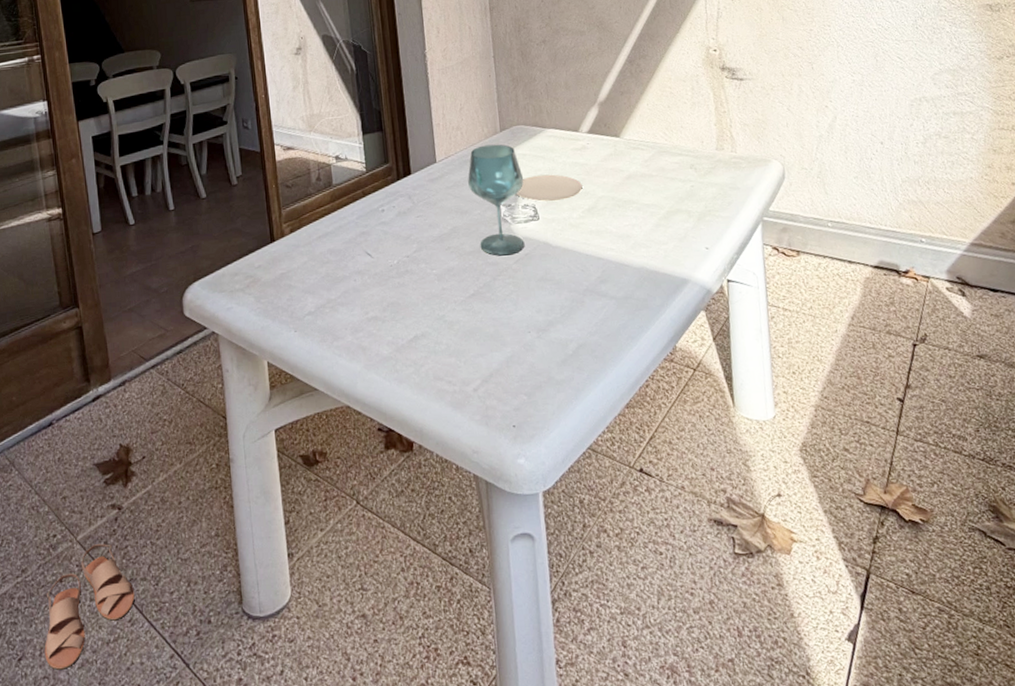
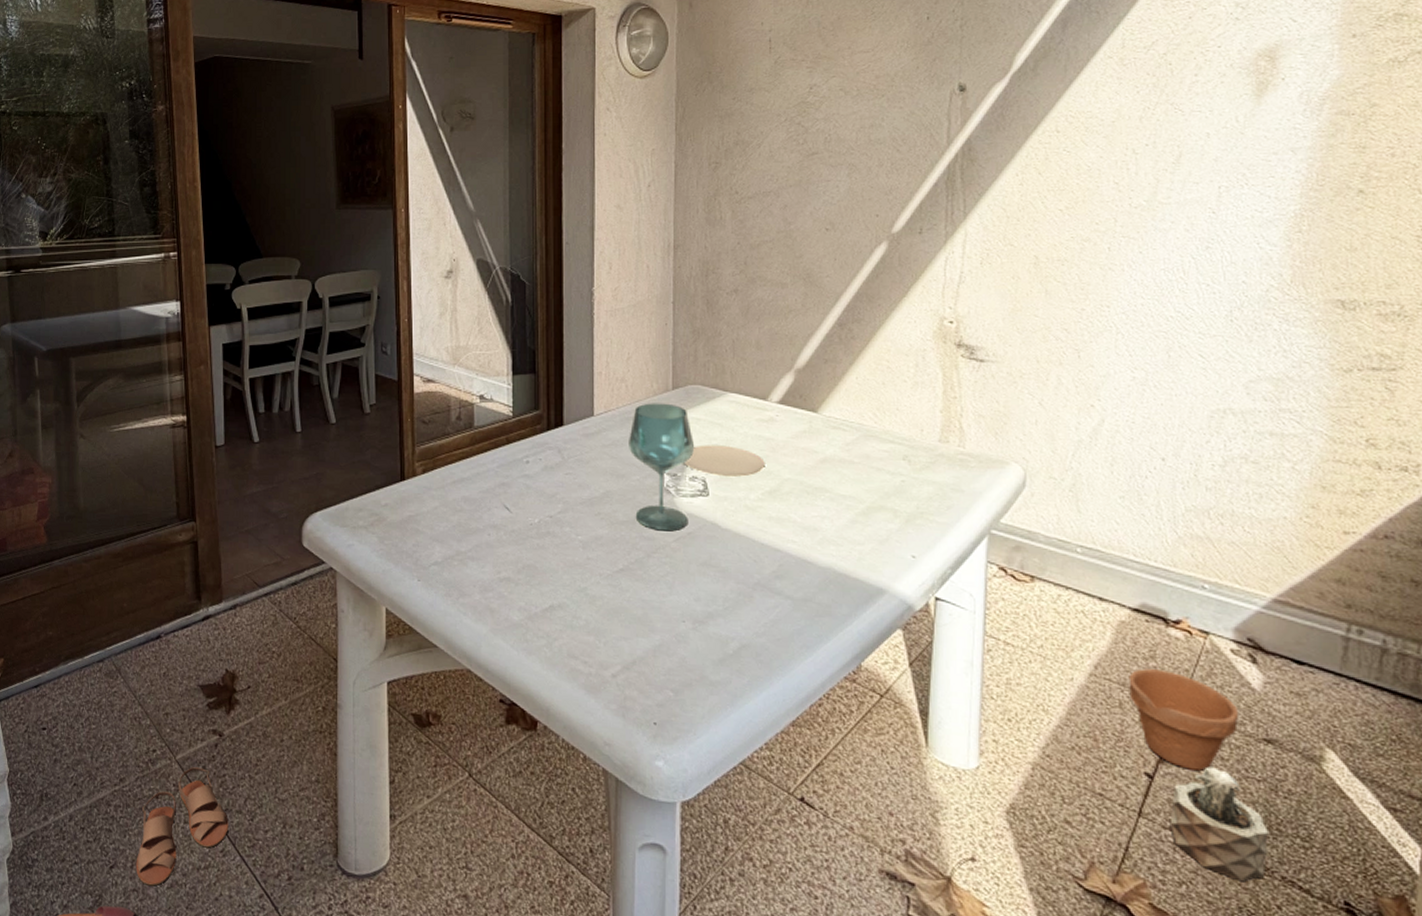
flower pot: none [877,312,959,390] -> present [1128,668,1239,771]
succulent plant: none [919,384,991,474] -> present [1169,766,1268,883]

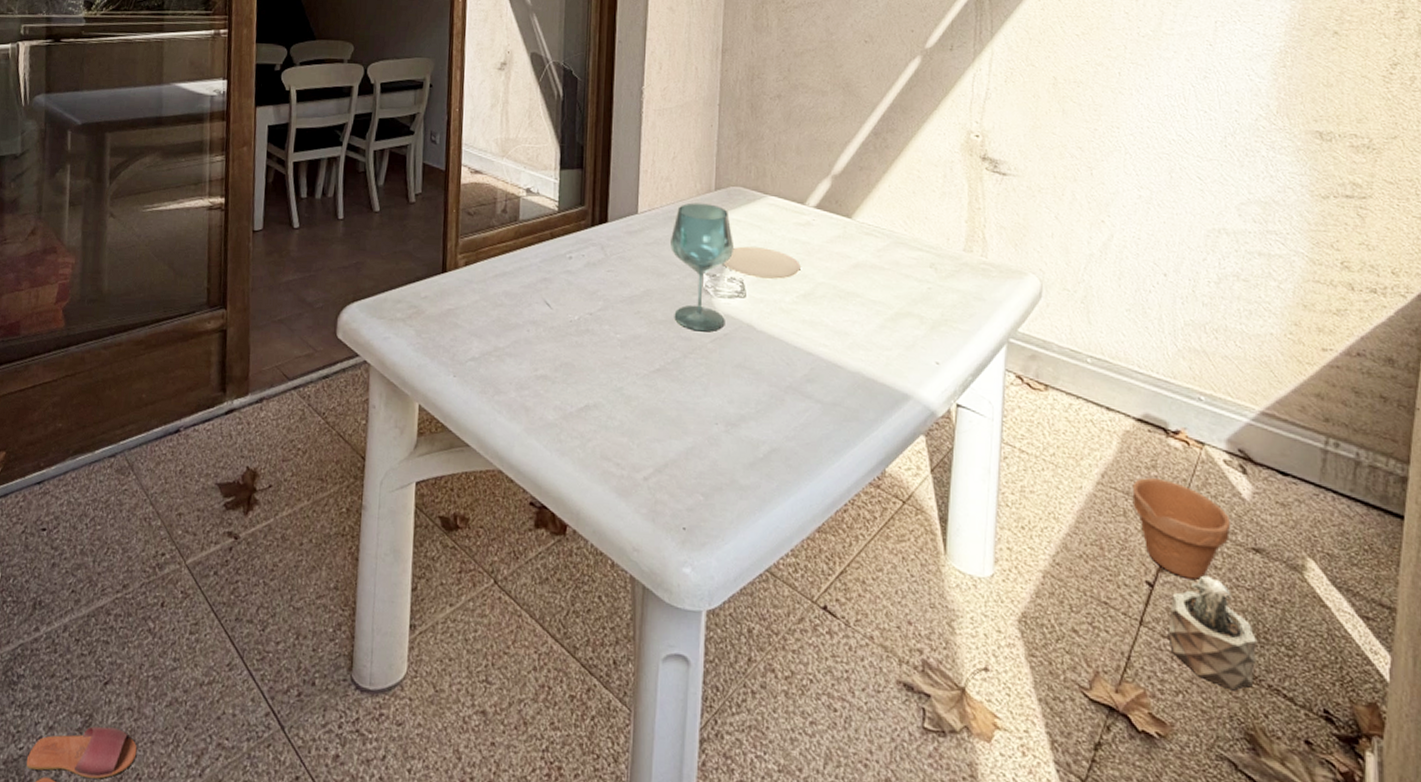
sandal: present [136,767,229,887] -> none [132,572,238,705]

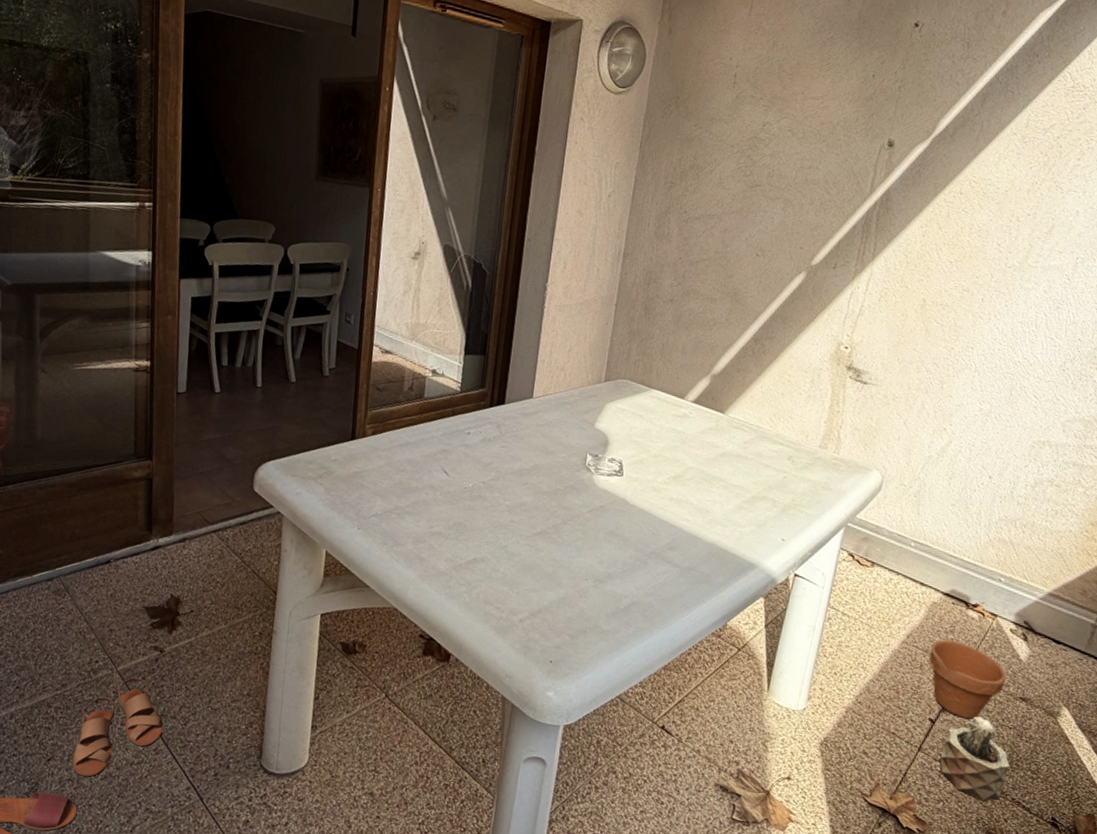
sandal: none [132,572,238,705] -> present [72,677,163,777]
wine glass: present [670,203,735,332] -> none [557,391,617,504]
plate: present [724,246,801,279] -> none [606,432,674,463]

